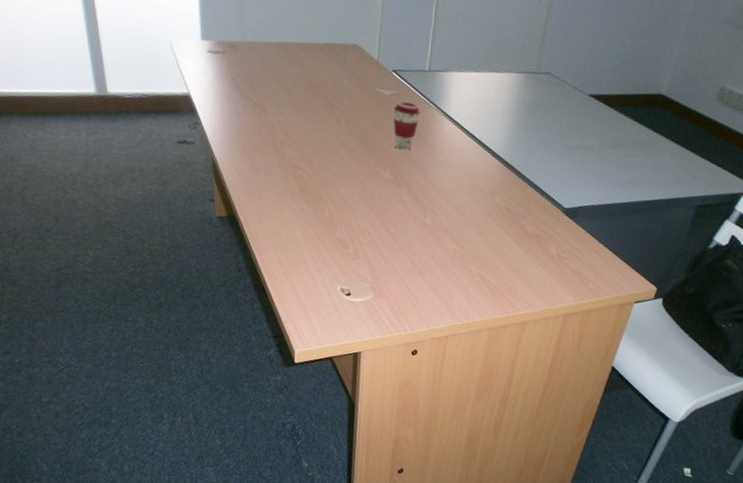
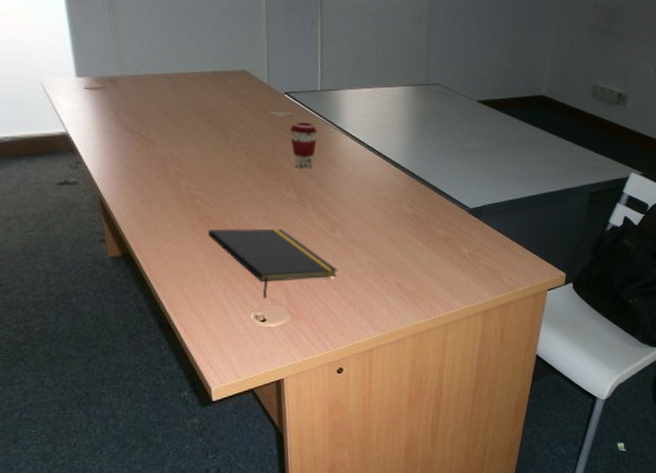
notepad: none [305,201,424,273] -> present [207,228,338,298]

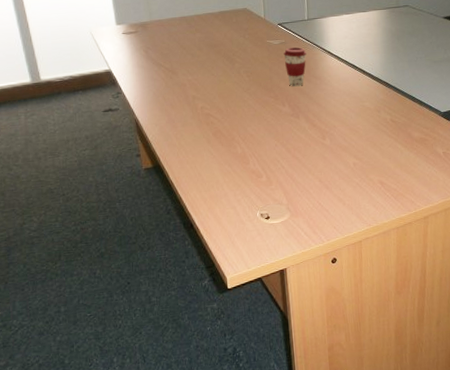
notepad: present [207,228,338,298] -> none [219,138,329,199]

